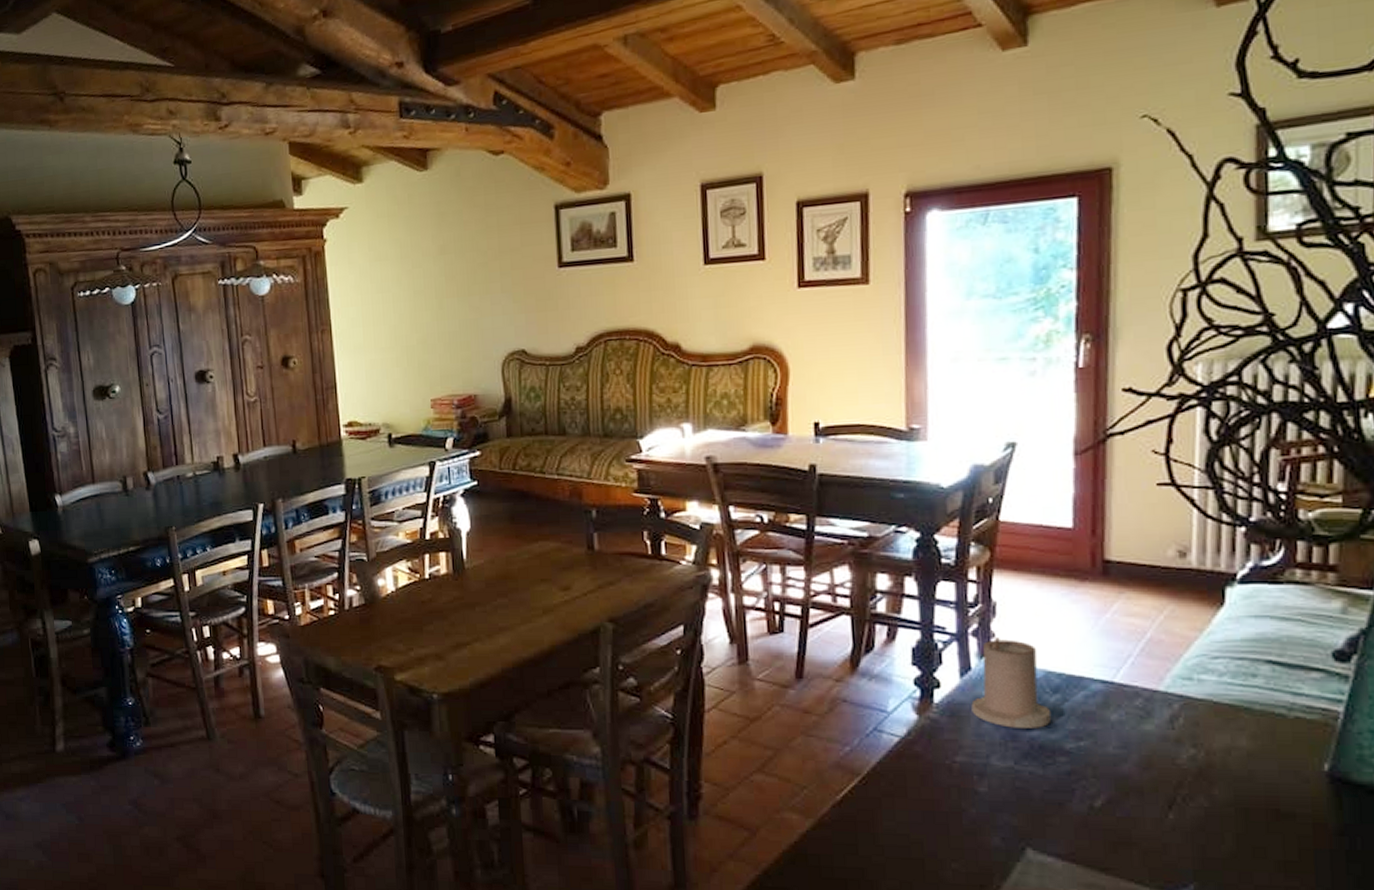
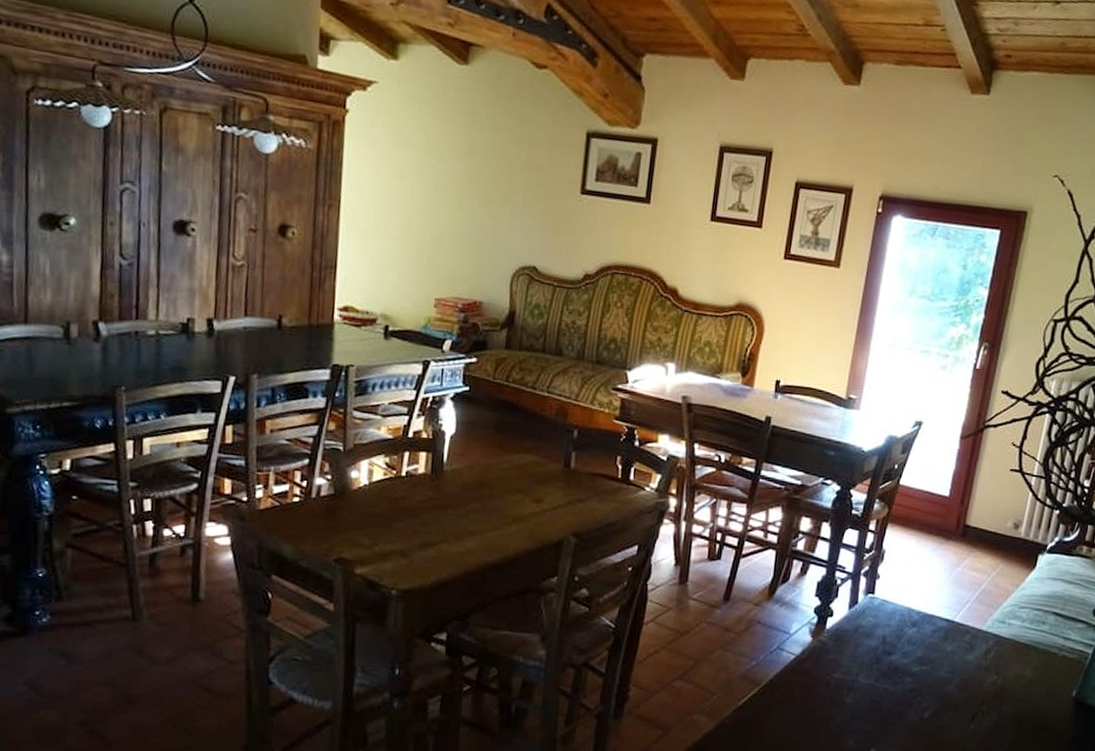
candle: present [971,636,1052,728] -> none [852,578,908,654]

